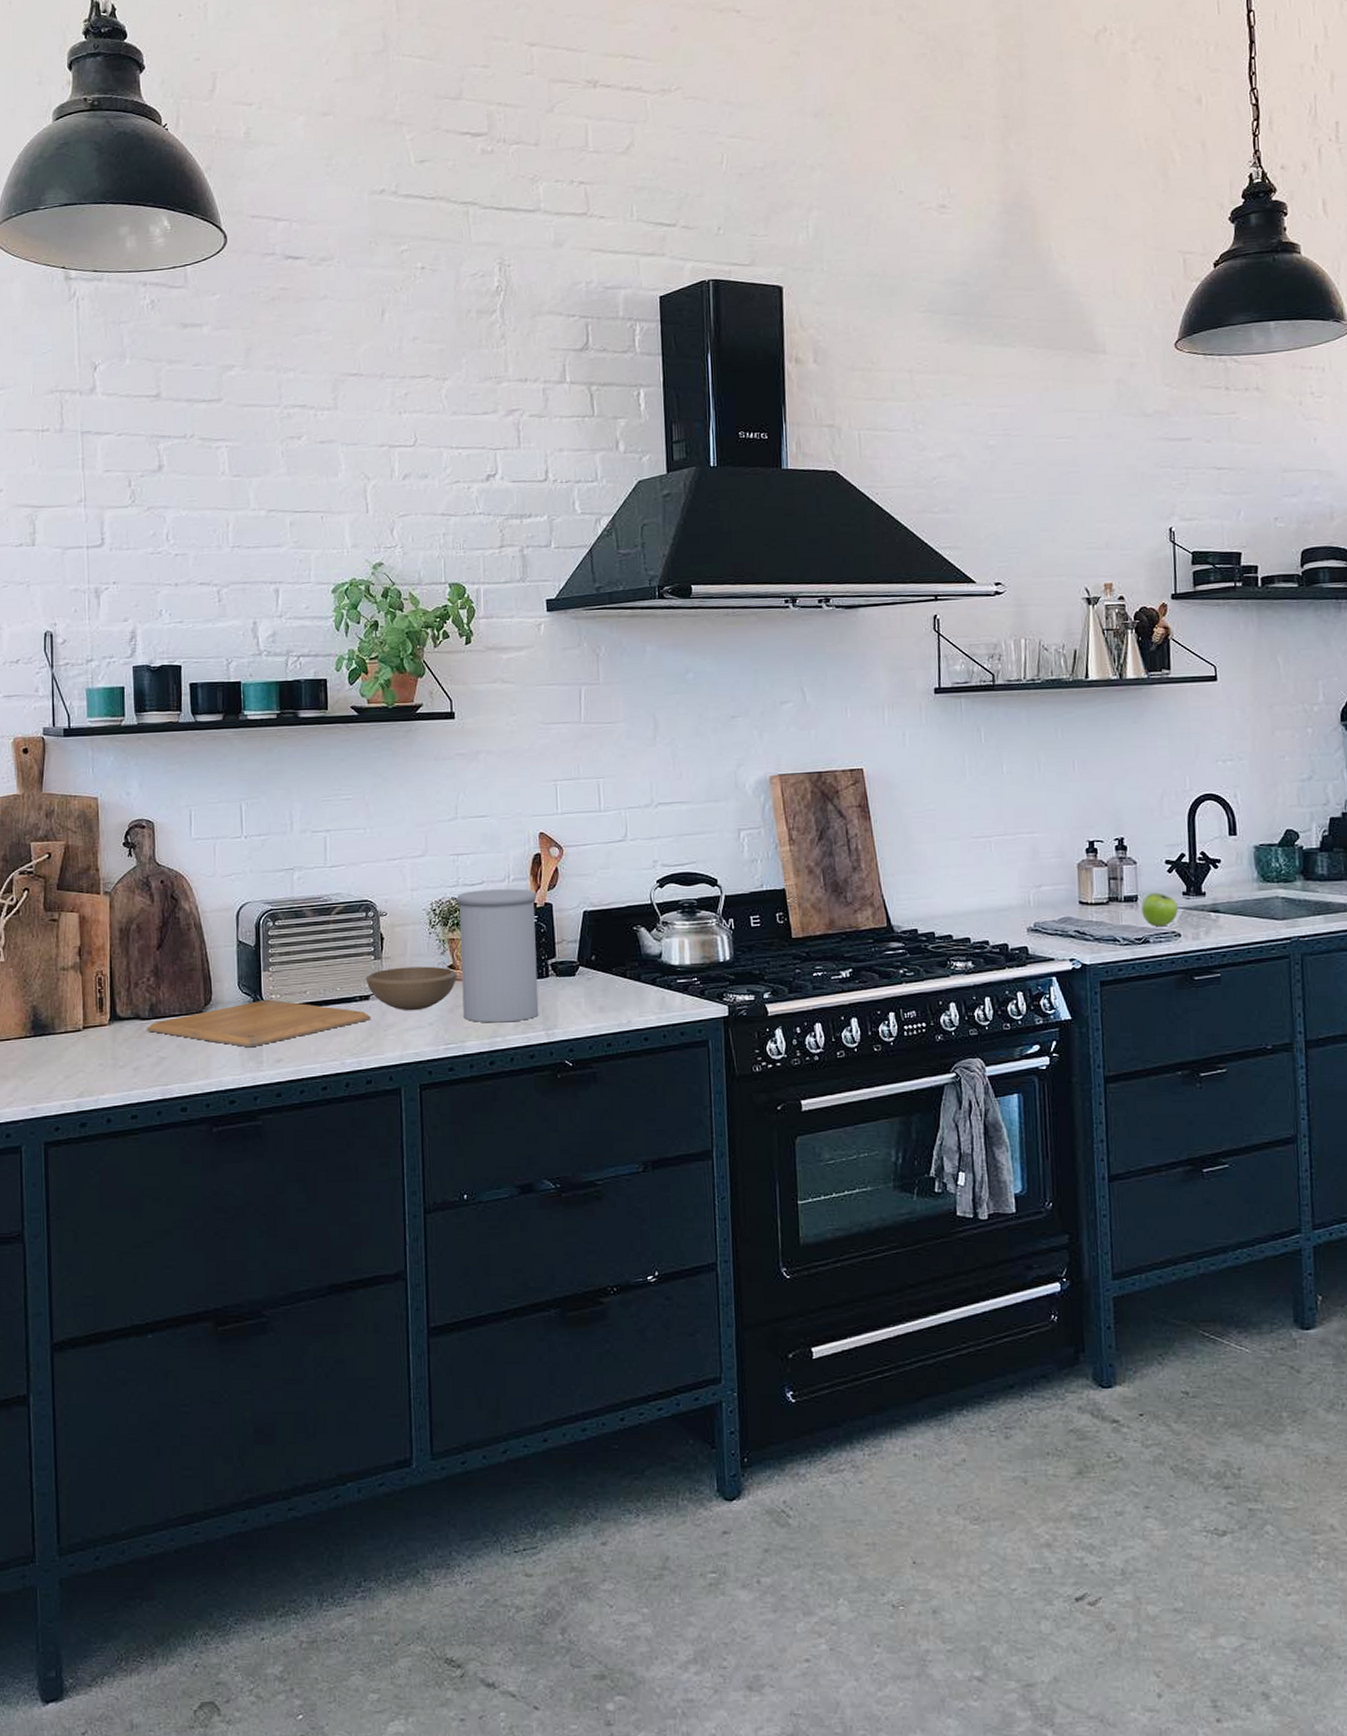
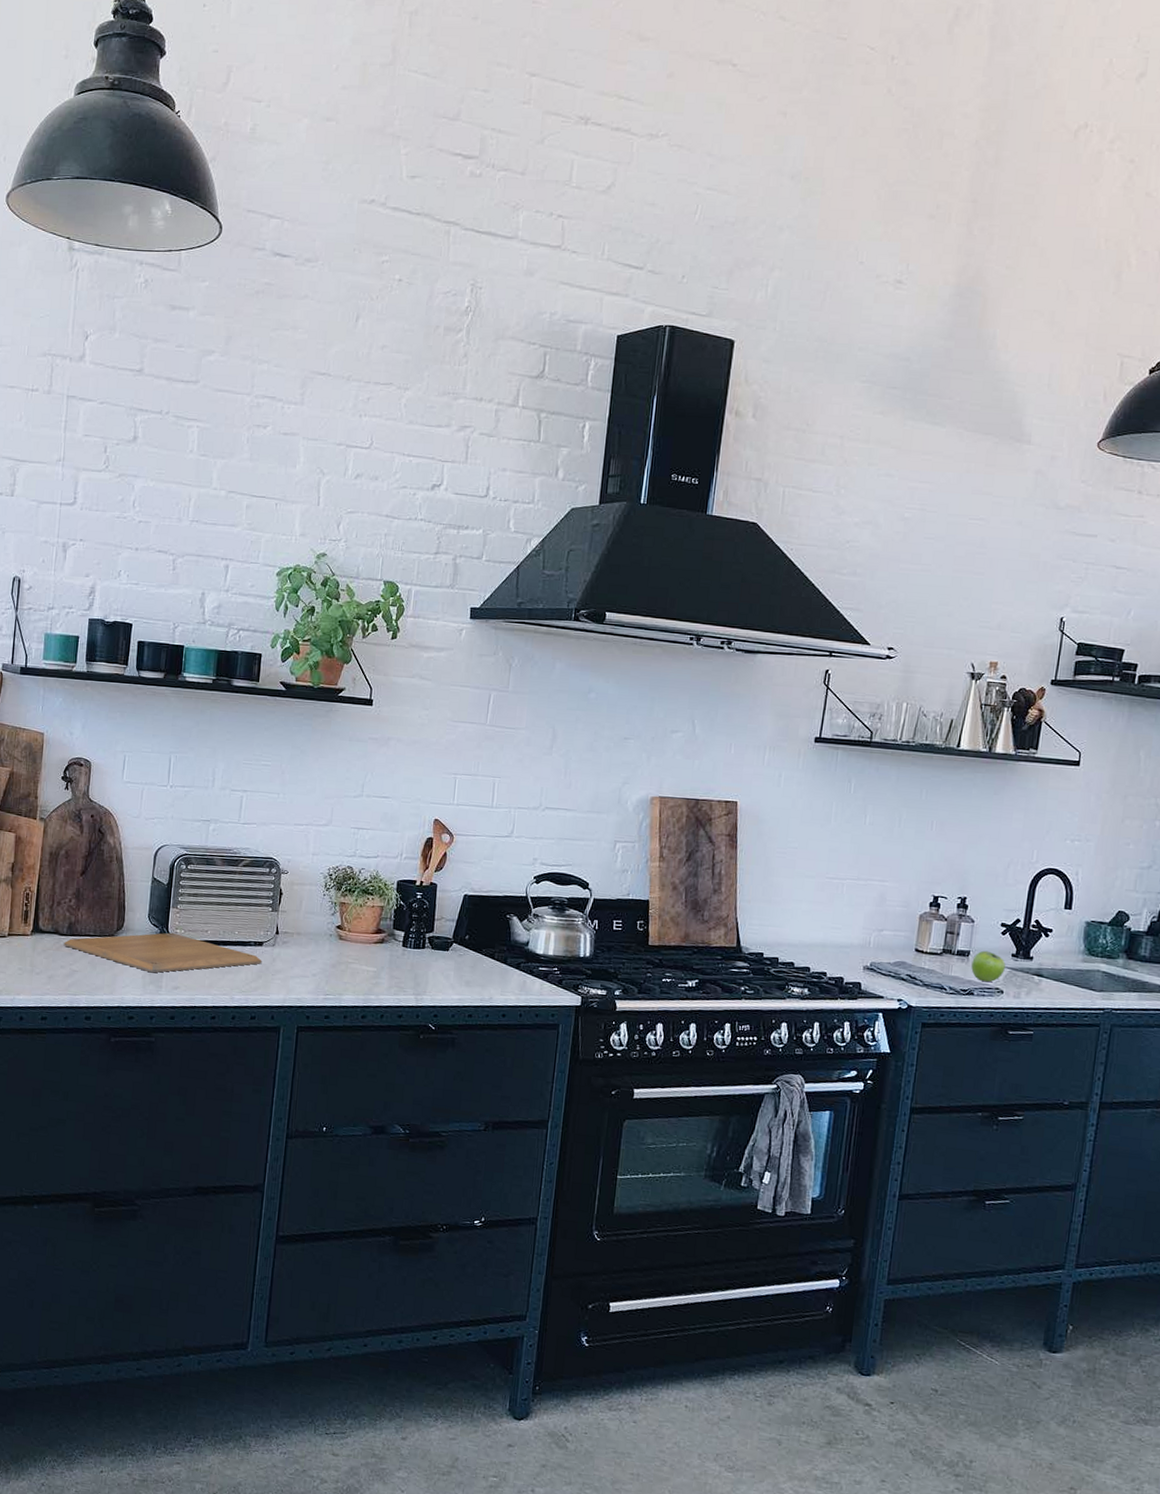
bowl: present [365,966,458,1011] -> none [261,921,344,962]
canister: present [456,888,539,1023] -> none [344,862,424,984]

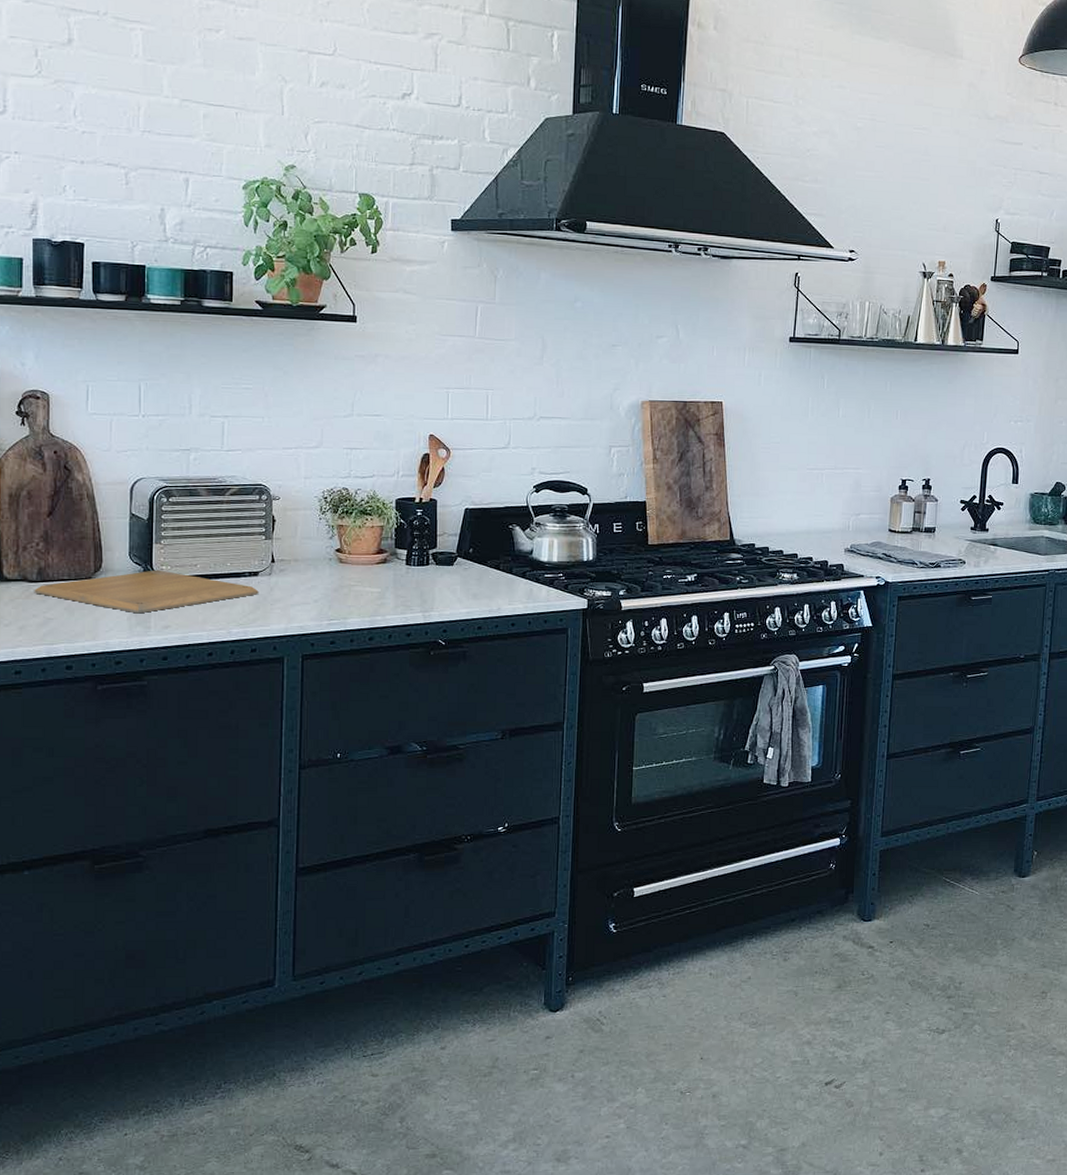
fruit: present [971,950,1005,982] -> none [937,526,966,554]

